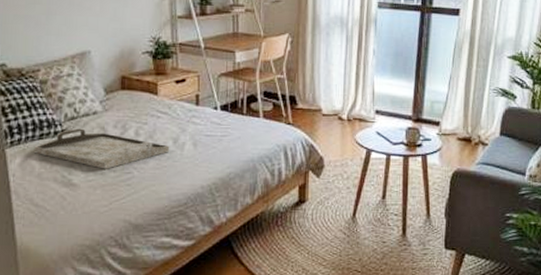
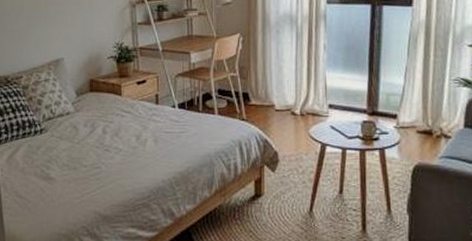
serving tray: present [34,128,170,169] -> none [18,128,134,164]

